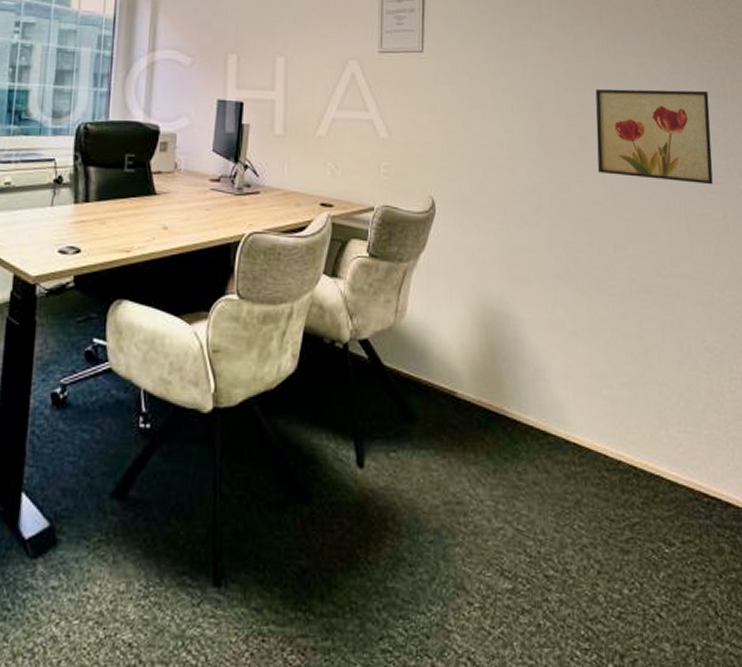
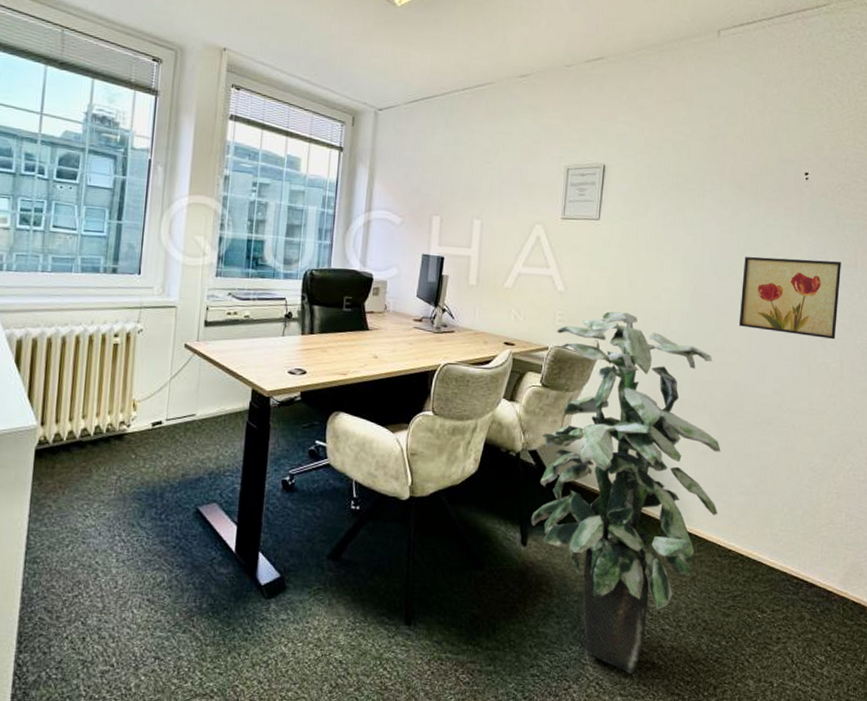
indoor plant: none [367,161,600,641] -> present [531,311,721,673]

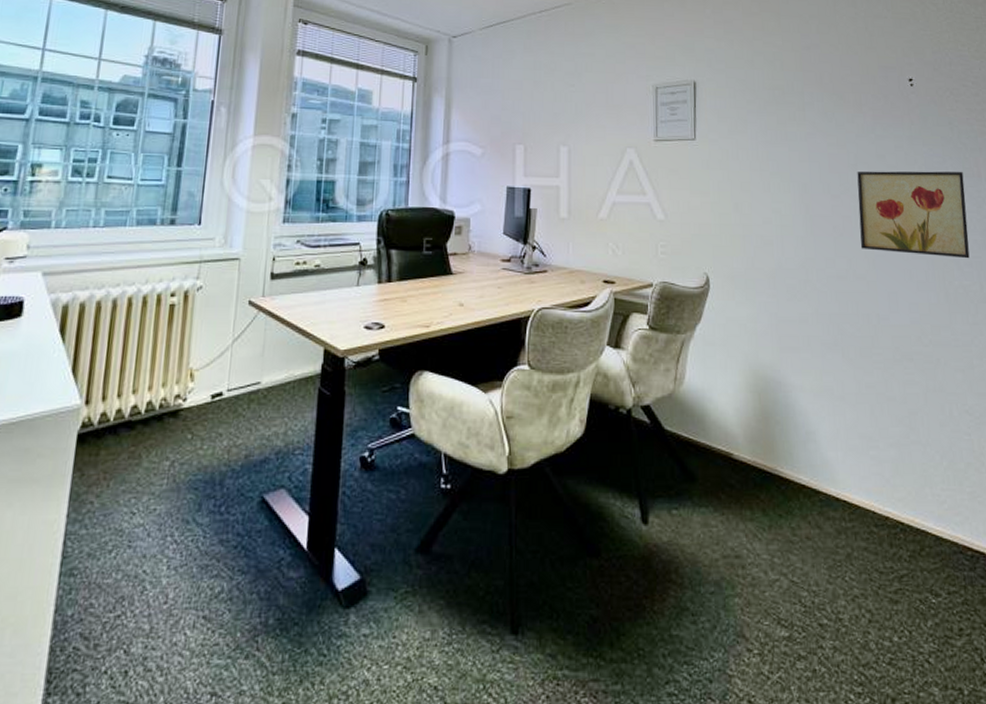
indoor plant: present [531,311,721,673] -> none [650,240,867,686]

